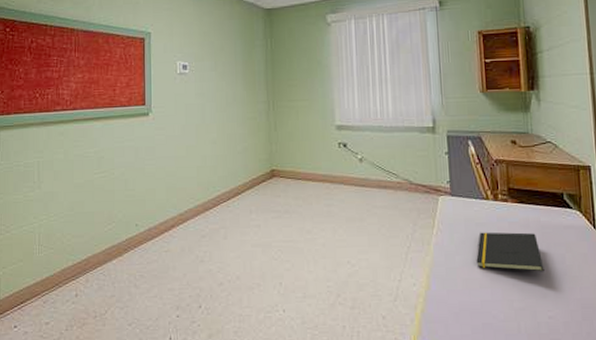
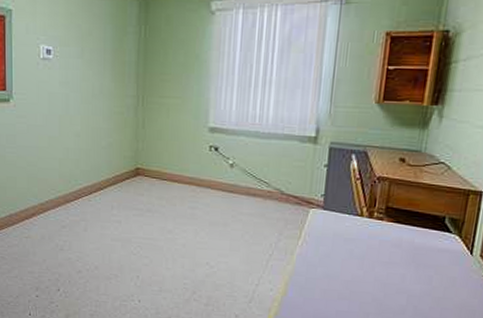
notepad: present [476,232,545,272] -> none [338,247,409,291]

